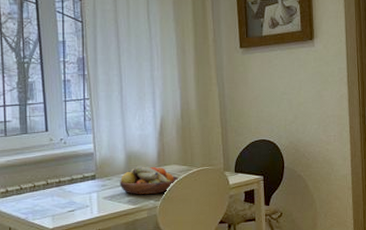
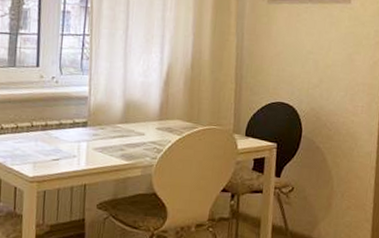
fruit bowl: present [119,165,180,194] -> none [113,116,182,151]

